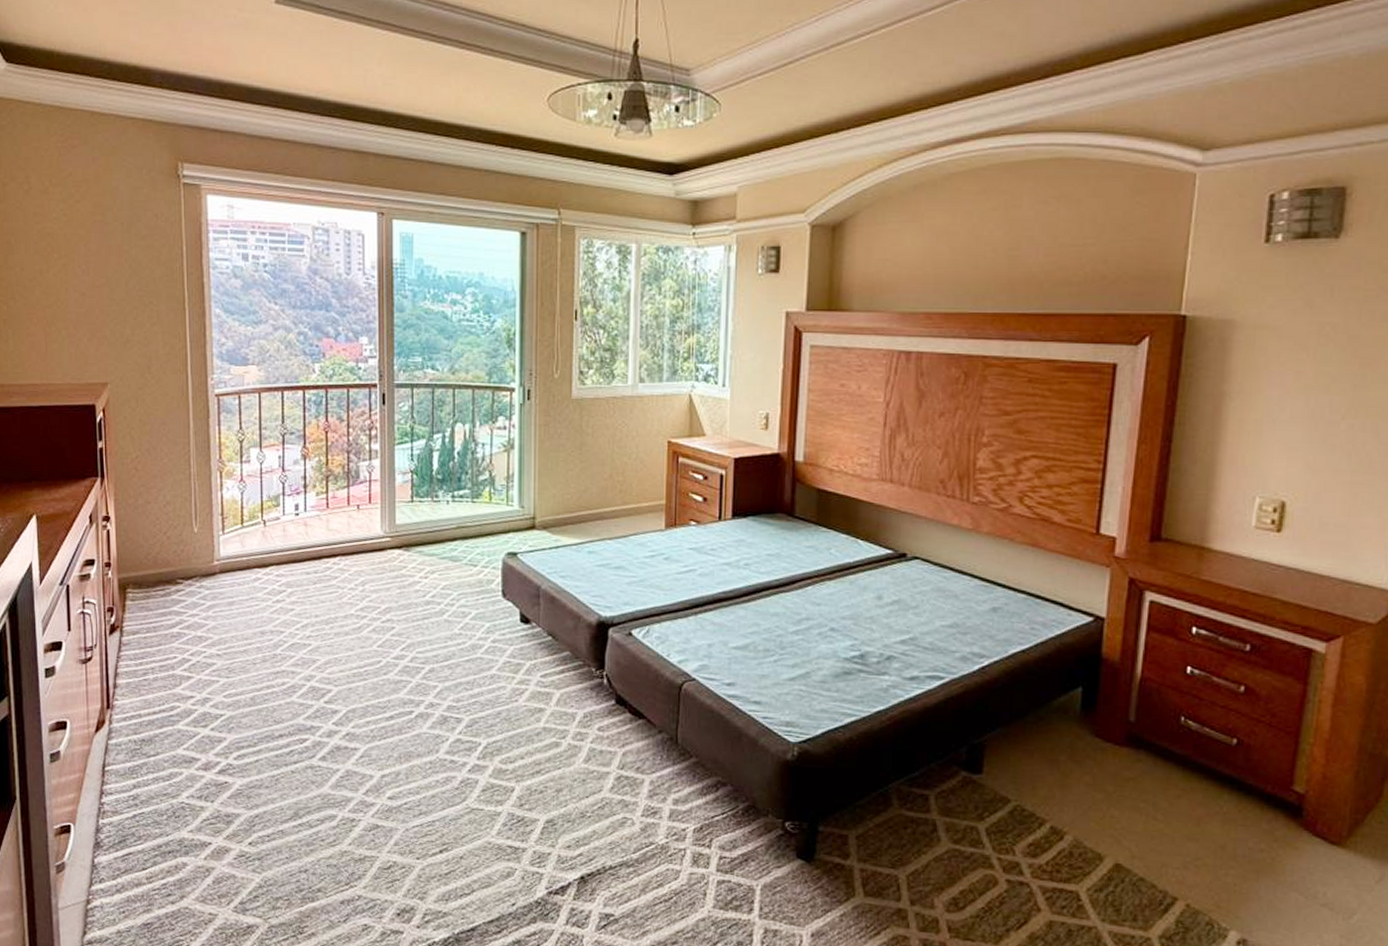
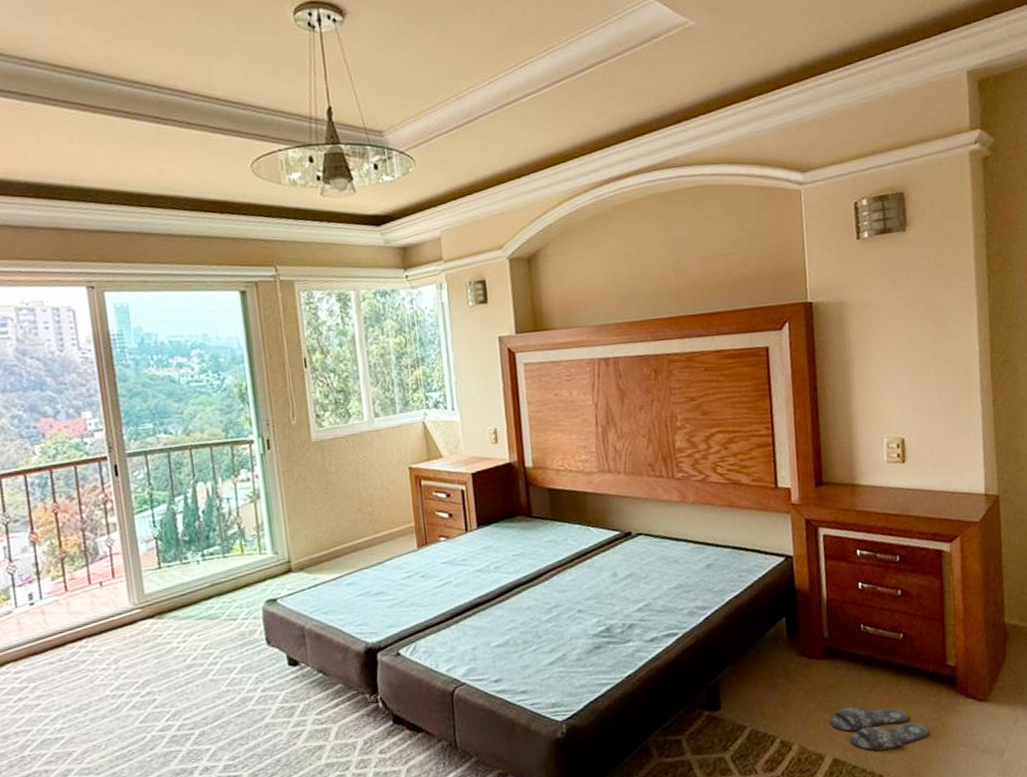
slippers: none [1119,807,1252,871] -> present [830,706,930,752]

